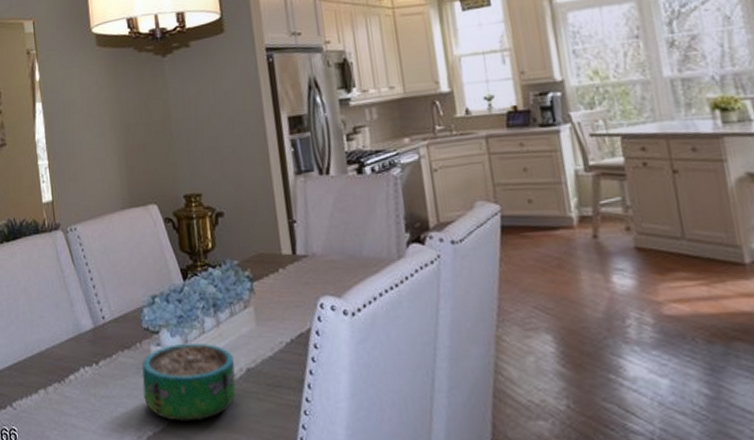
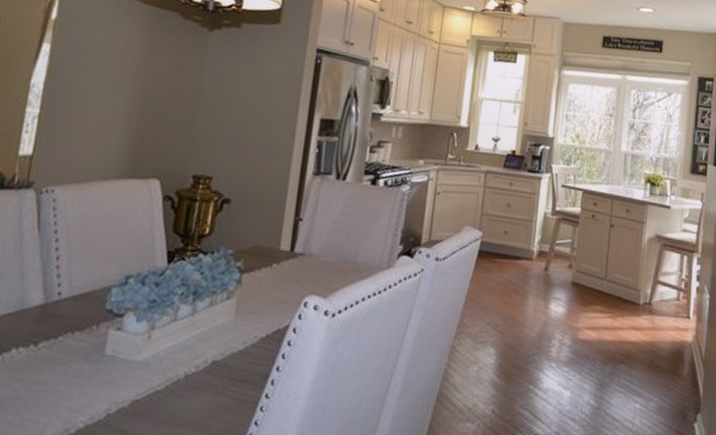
decorative bowl: present [141,342,236,421] -> none [84,329,202,414]

